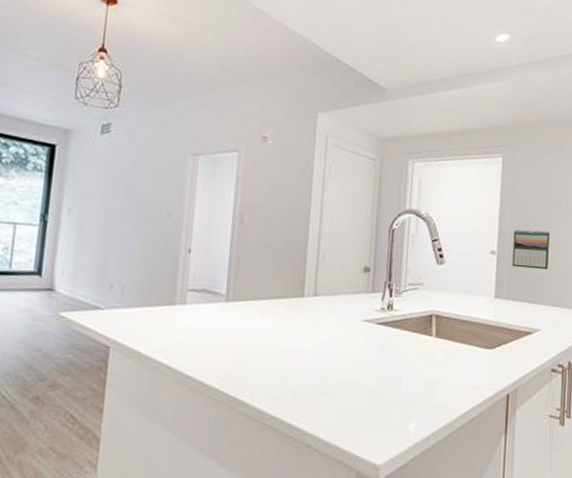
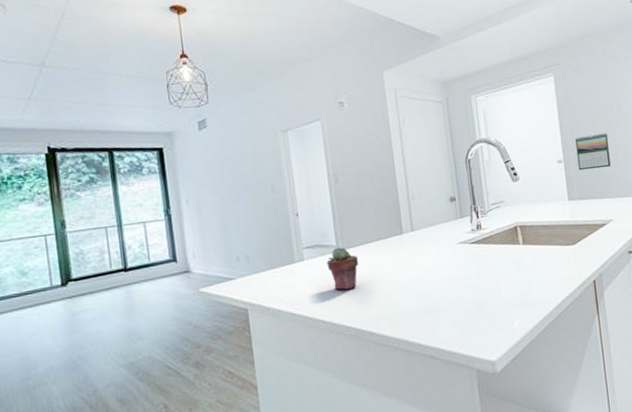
potted succulent: none [211,296,248,348] -> present [327,246,359,291]

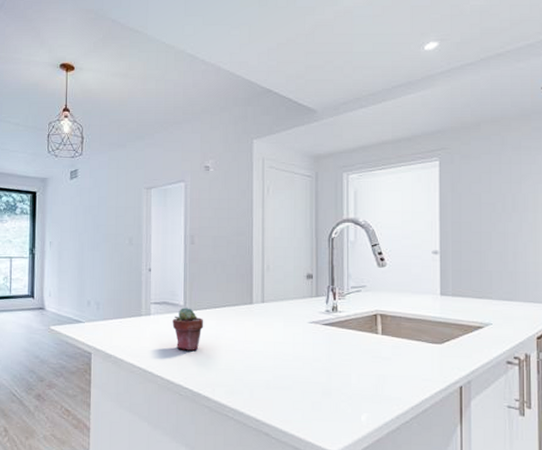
calendar: present [575,133,612,171] -> none [456,228,497,266]

